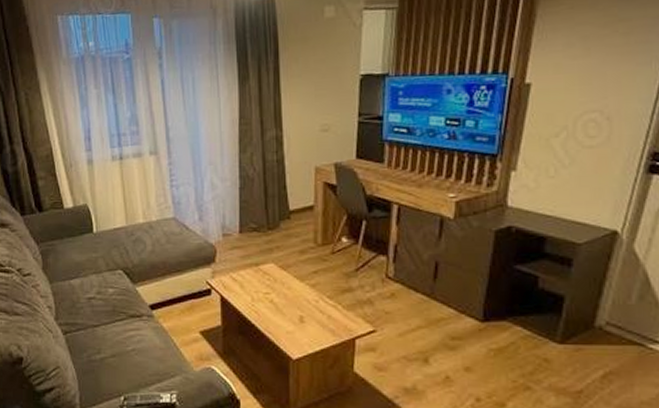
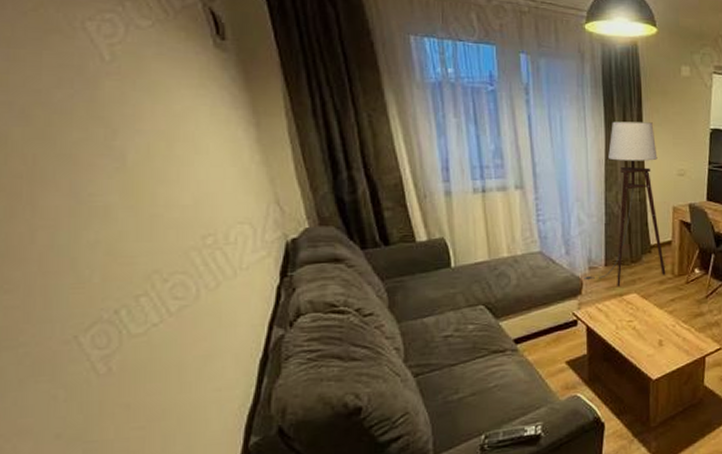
floor lamp: none [217,74,307,255] -> present [584,121,666,286]

